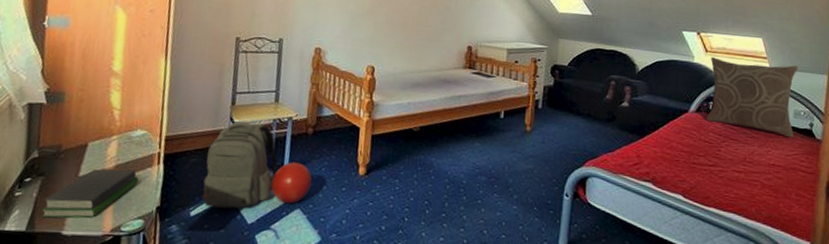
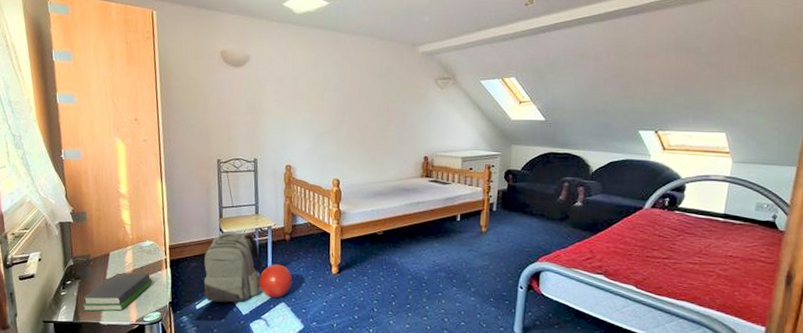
pillow: present [707,57,798,138] -> none [662,154,764,230]

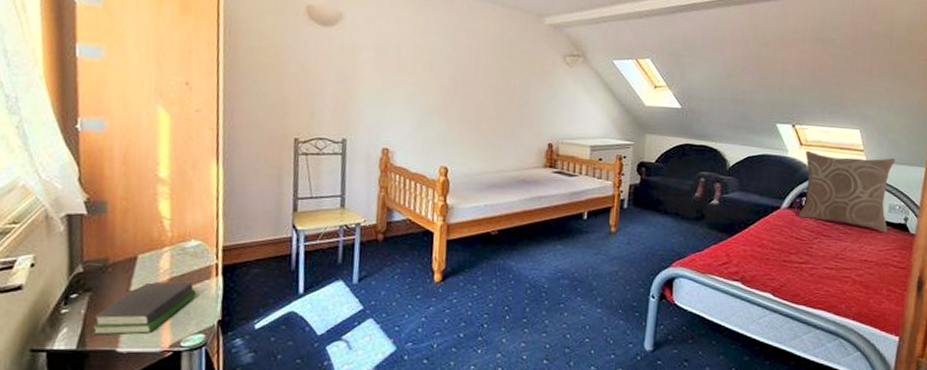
backpack: present [203,231,263,303] -> none [267,228,347,320]
ball: present [259,264,293,299] -> none [340,270,385,314]
pillow: none [662,154,764,230] -> present [799,150,896,233]

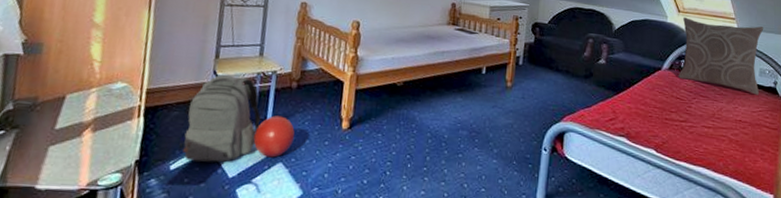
book: present [92,282,196,335] -> none [15,121,118,172]
backpack: none [267,228,347,320] -> present [183,74,261,162]
ball: none [340,270,385,314] -> present [253,115,295,158]

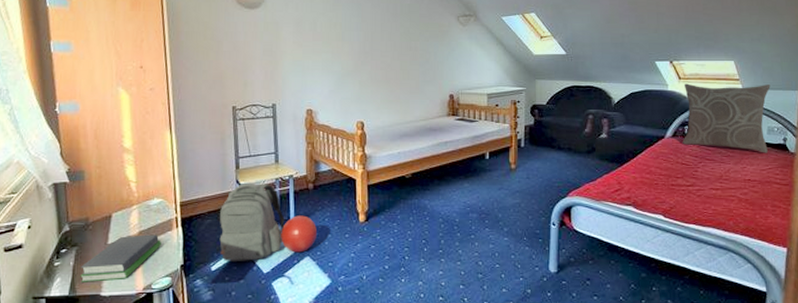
book: none [15,121,118,172] -> present [80,234,161,282]

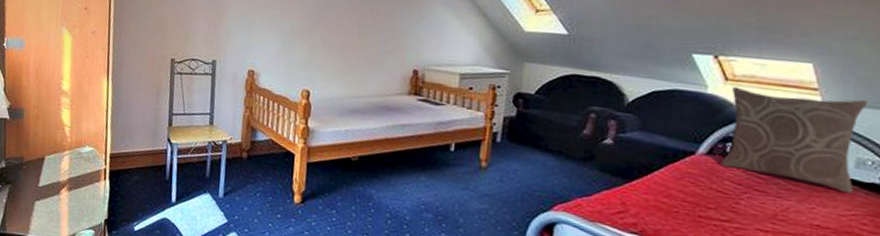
book: present [80,234,161,282] -> none [11,180,89,225]
backpack: present [219,182,285,261] -> none [144,142,214,227]
ball: present [281,215,318,253] -> none [207,185,248,227]

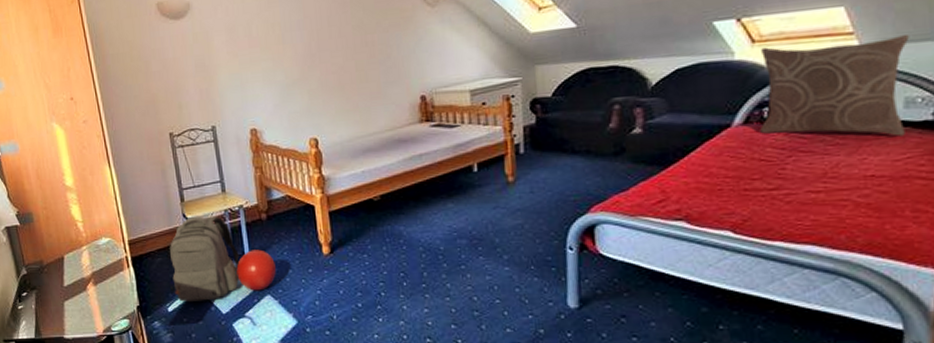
backpack: none [144,142,214,227] -> present [170,216,240,302]
ball: none [207,185,248,227] -> present [236,249,277,291]

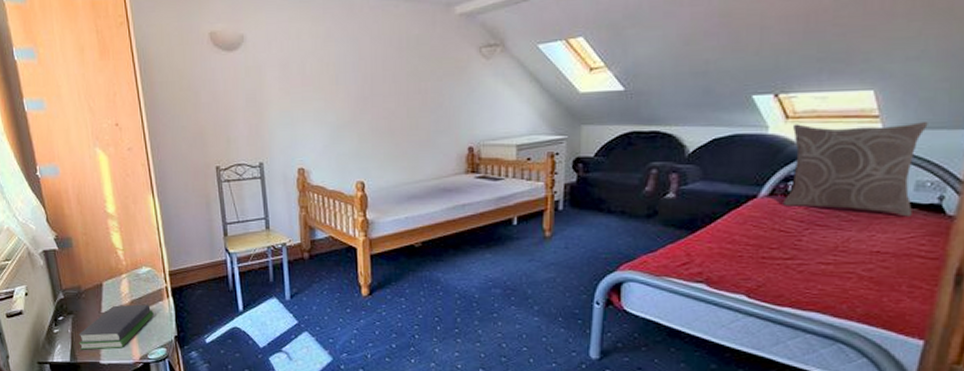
book: none [42,275,115,325] -> present [78,304,154,350]
backpack: present [170,216,240,302] -> none [211,251,280,334]
ball: present [236,249,277,291] -> none [276,287,316,328]

